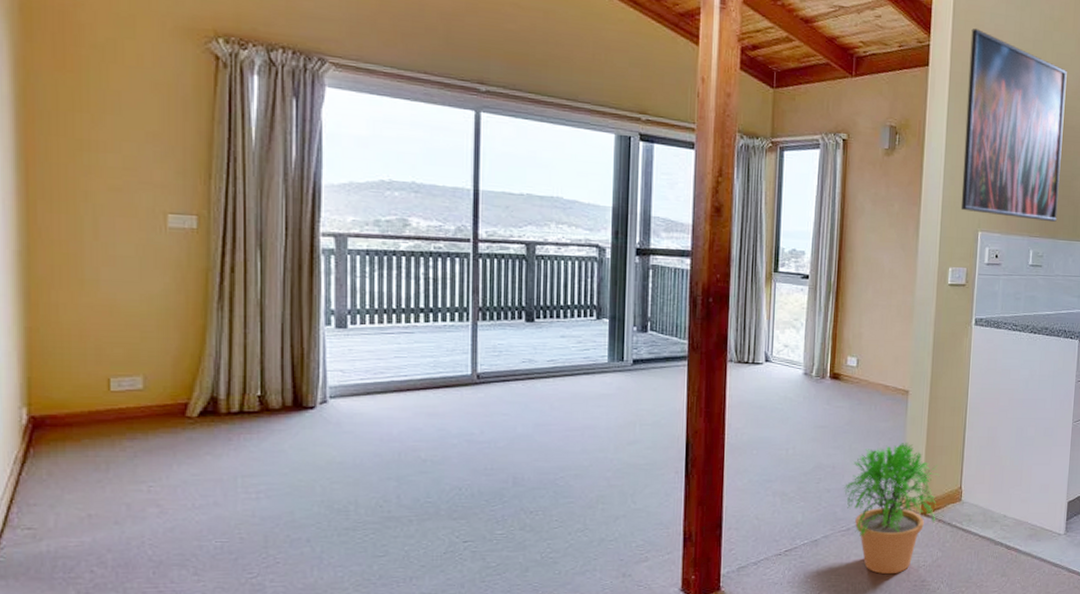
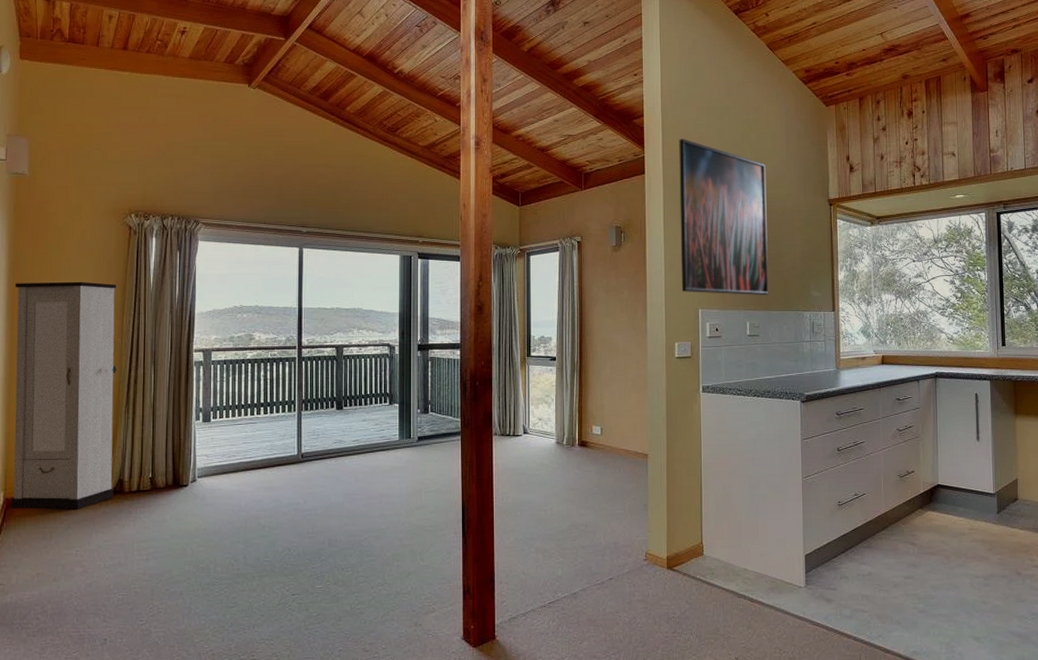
cabinet: none [29,118,203,434] -> present [11,281,117,510]
potted plant: present [843,443,940,575] -> none [596,502,682,626]

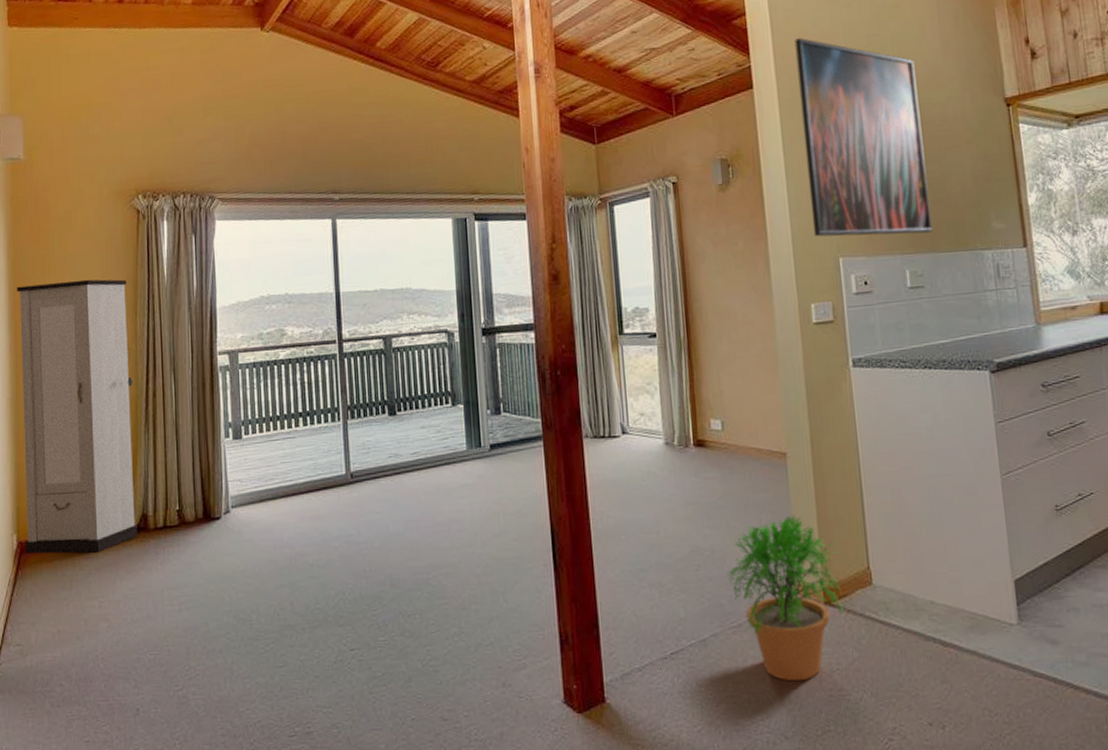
potted plant: none [596,502,682,626] -> present [726,516,843,682]

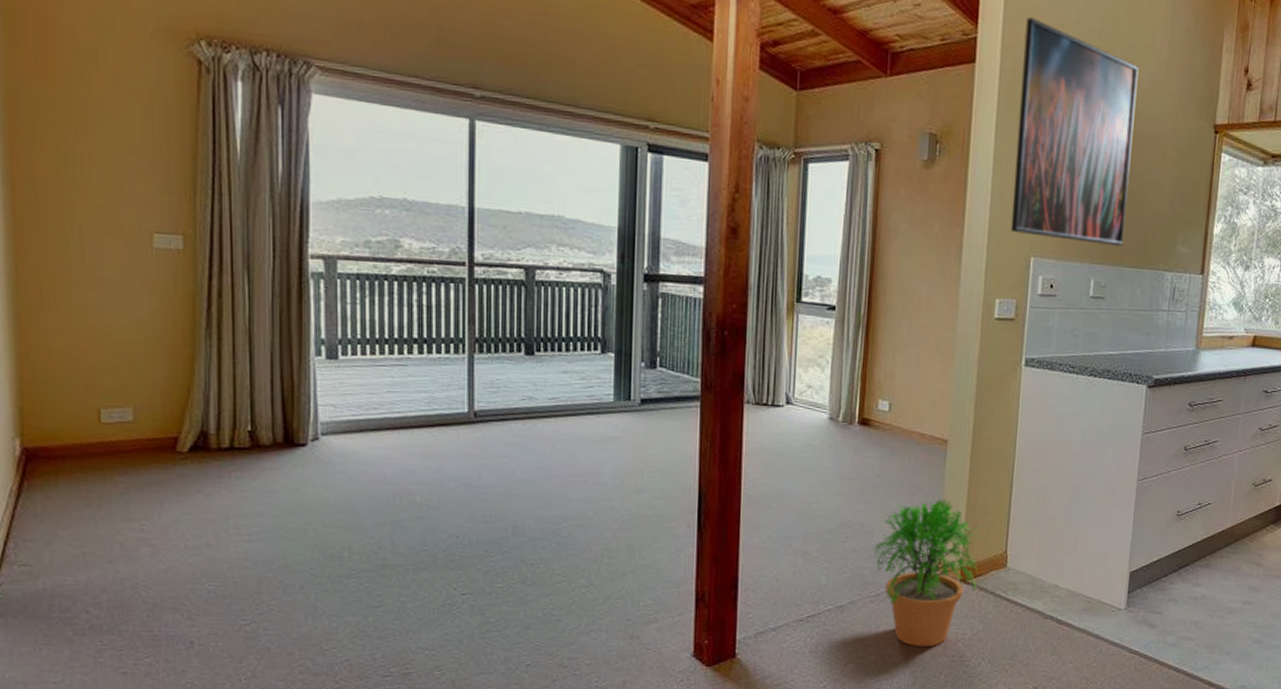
cabinet: present [17,279,137,554] -> none [13,130,194,469]

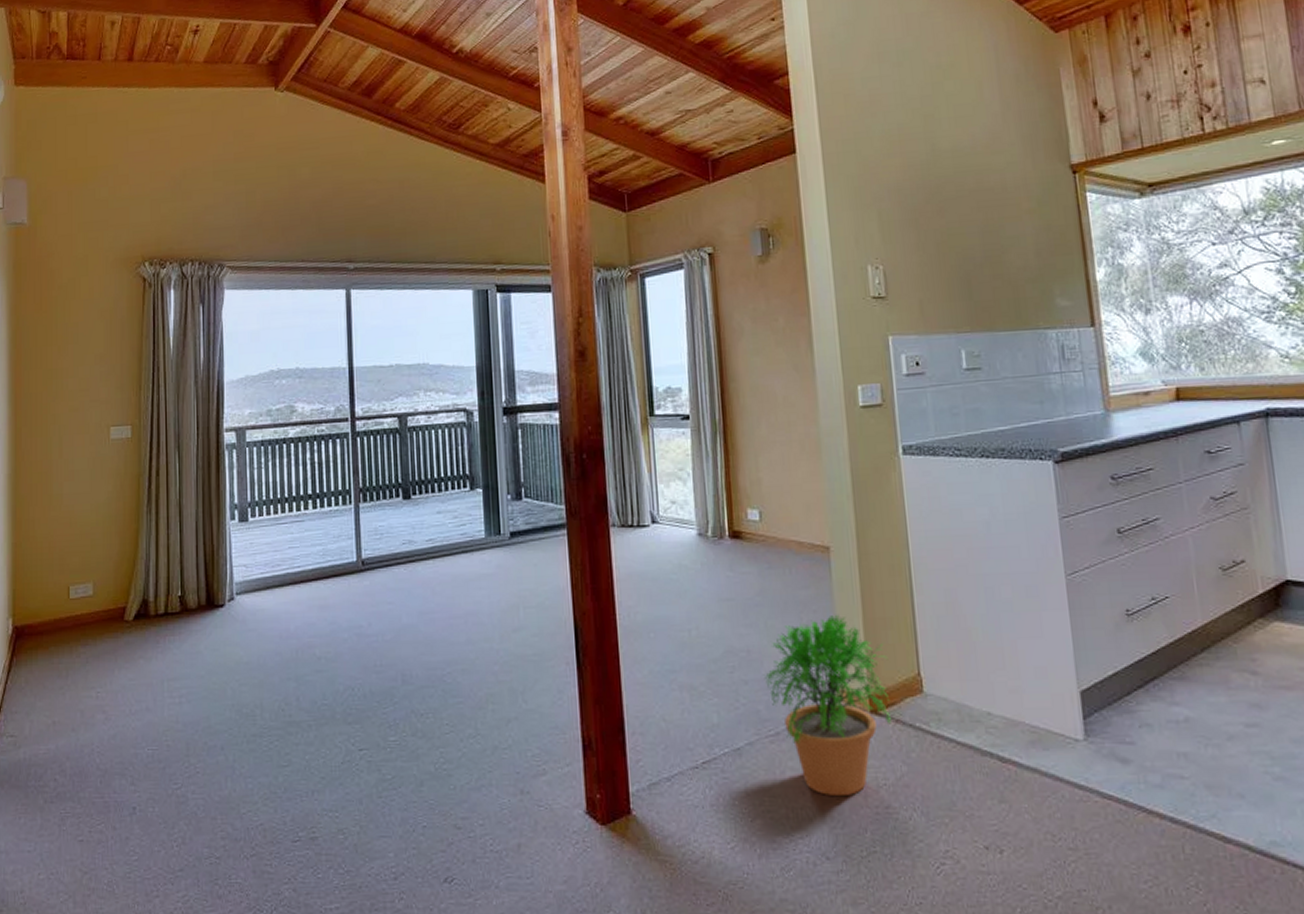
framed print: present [1010,17,1139,246] -> none [841,99,991,314]

